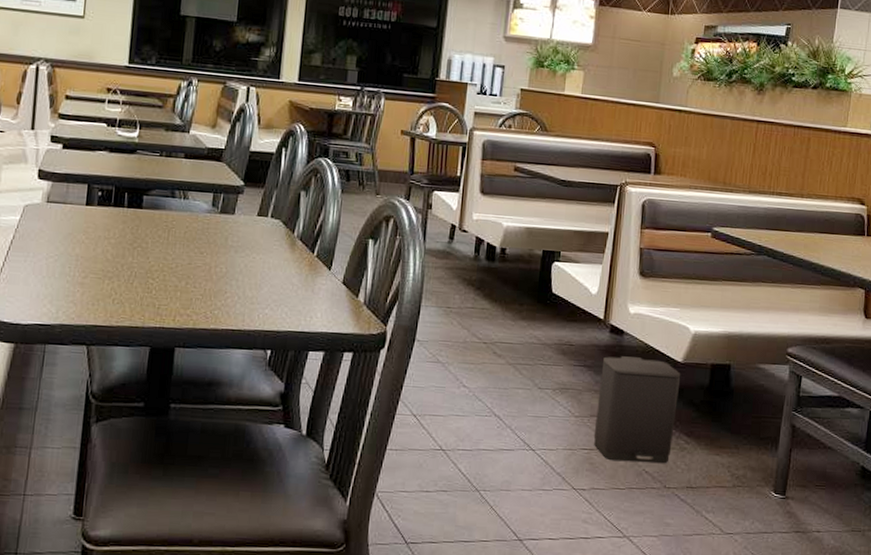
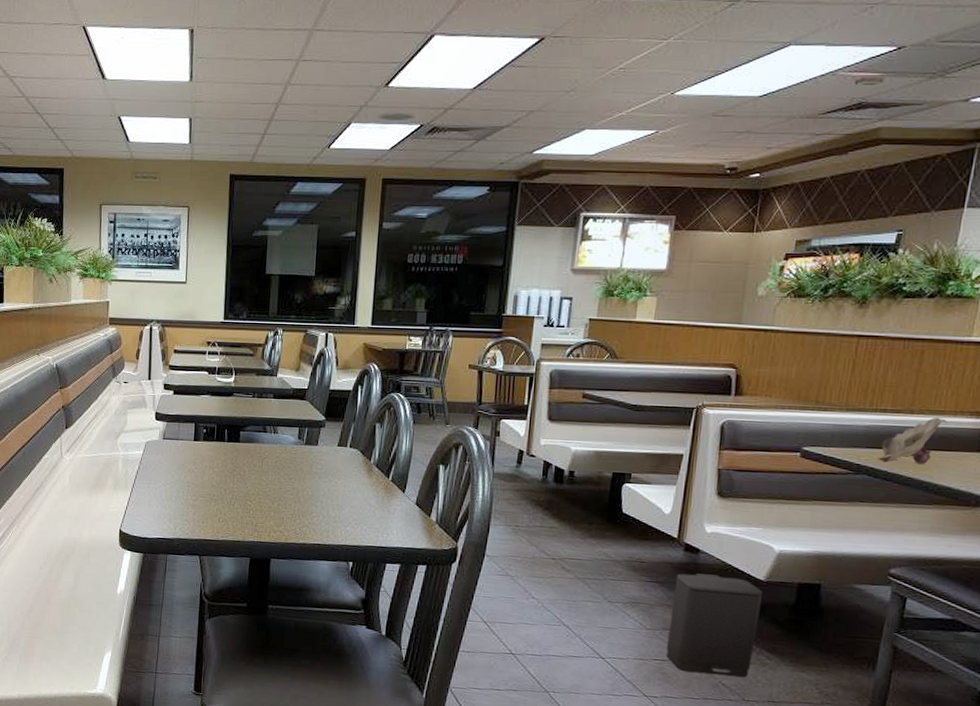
crumpled paper: none [775,201,830,247] -> present [877,417,947,465]

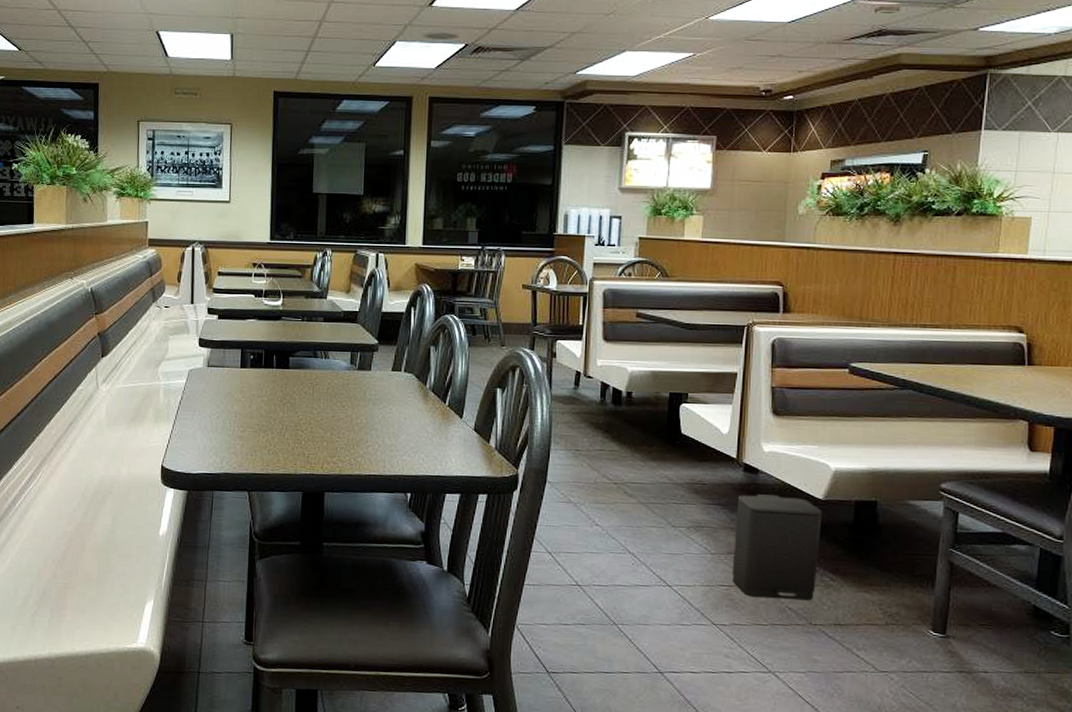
crumpled paper: present [877,417,947,465] -> none [920,331,982,379]

